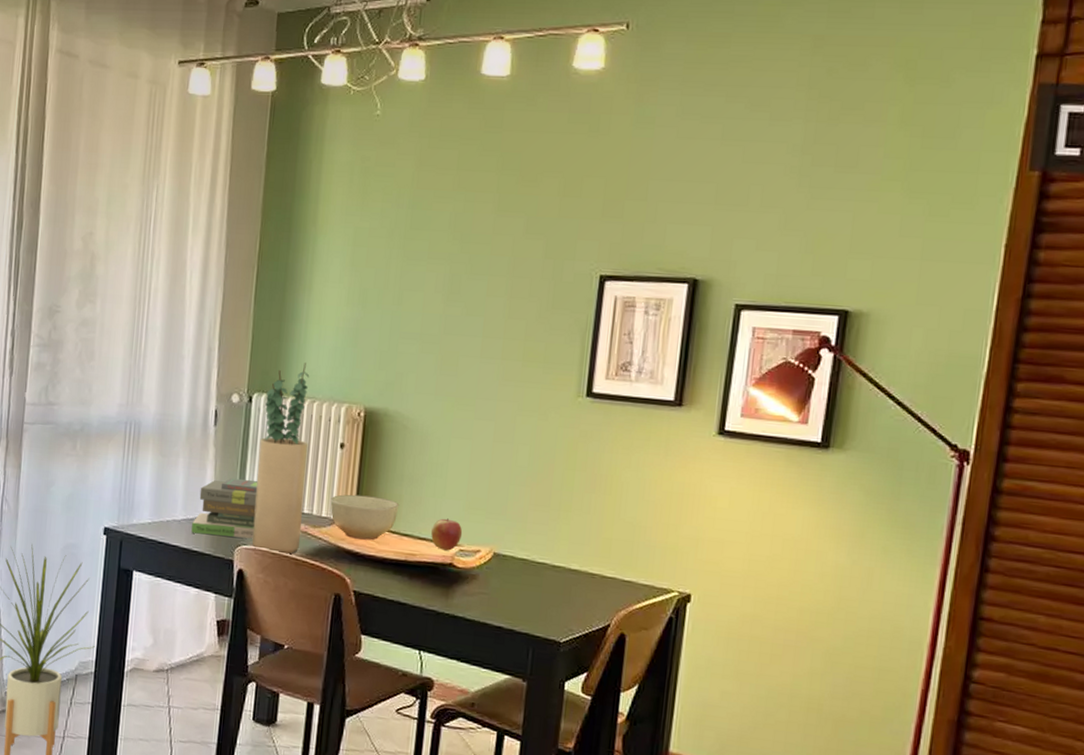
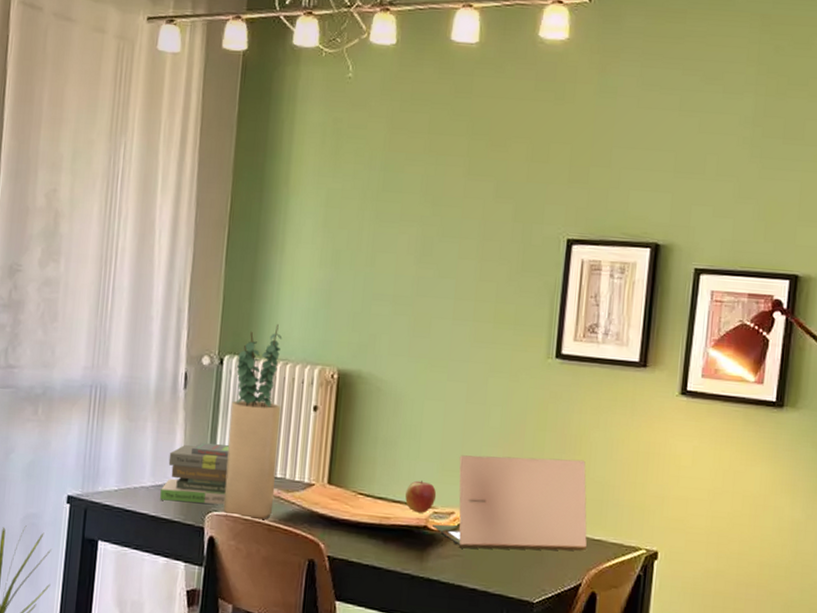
bowl: present [330,494,400,540] -> none [303,457,374,504]
laptop: none [457,493,617,592] -> present [431,455,587,551]

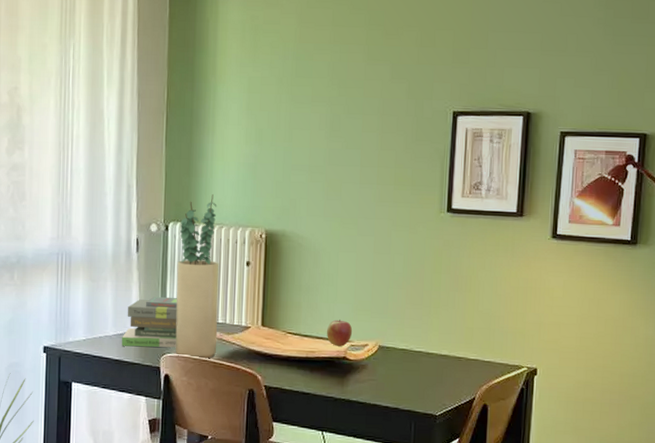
laptop: present [431,455,587,551] -> none [349,296,479,374]

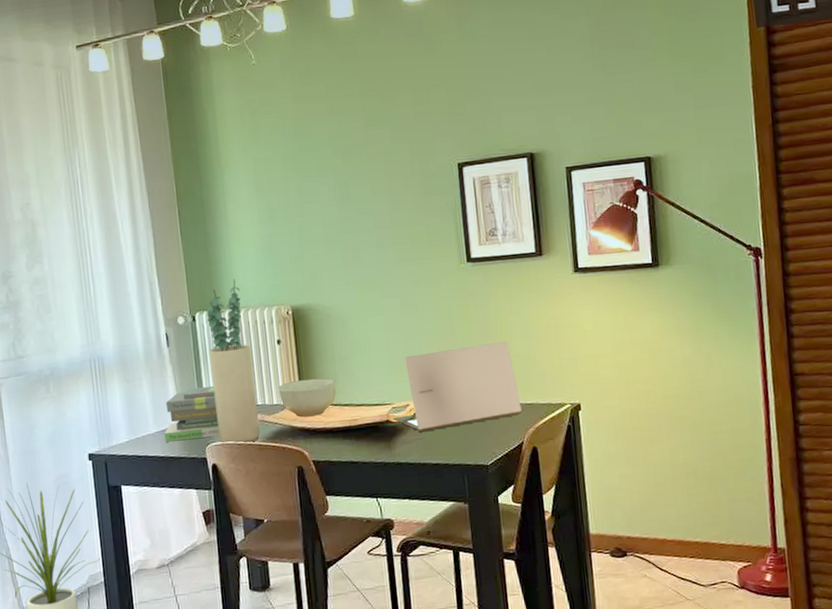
bowl: none [241,304,299,342] -> present [278,378,336,417]
apple: present [327,320,353,347] -> none [366,384,392,411]
laptop: none [349,296,479,374] -> present [392,341,522,433]

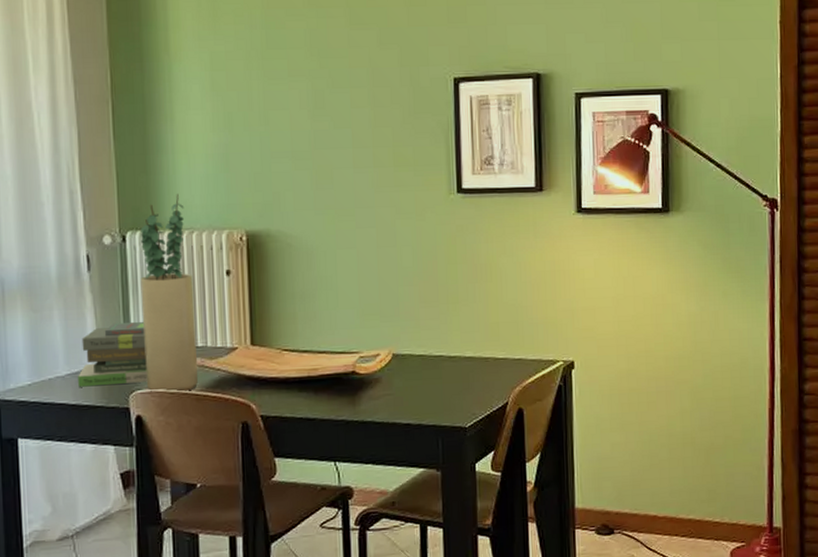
bowl: present [278,378,336,417] -> none [224,318,295,364]
laptop: present [392,341,522,433] -> none [359,286,508,387]

